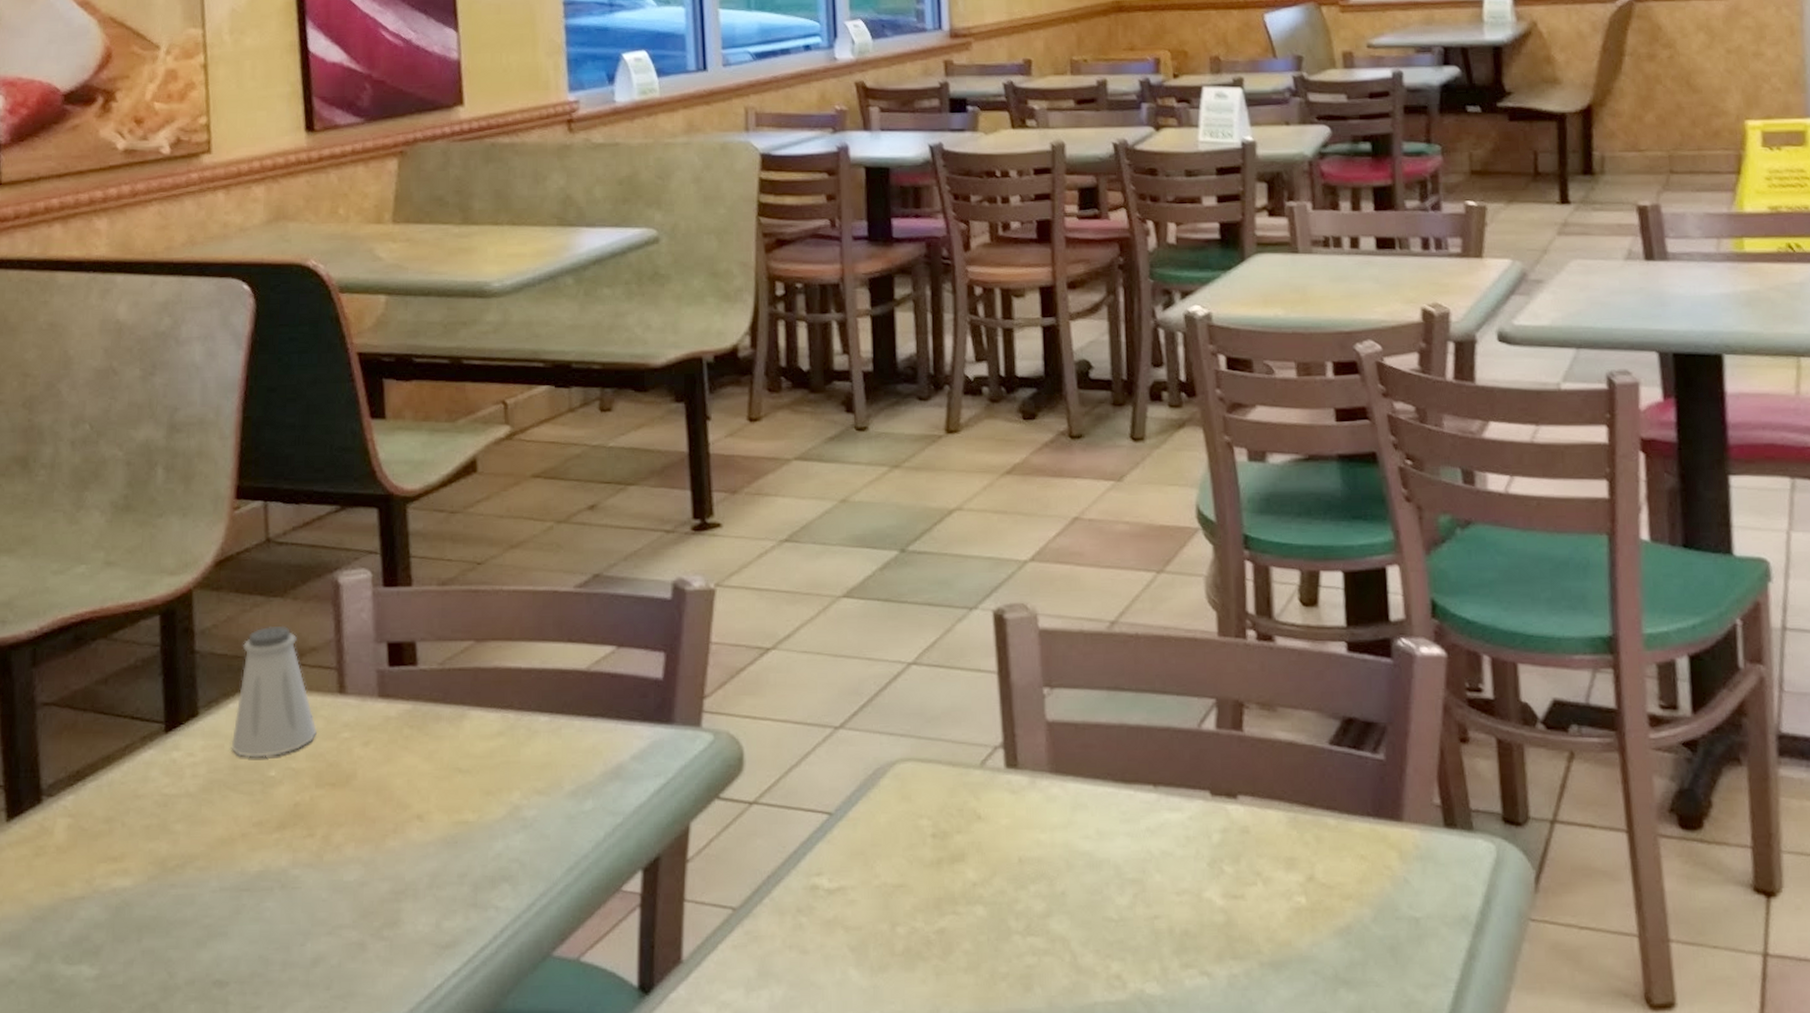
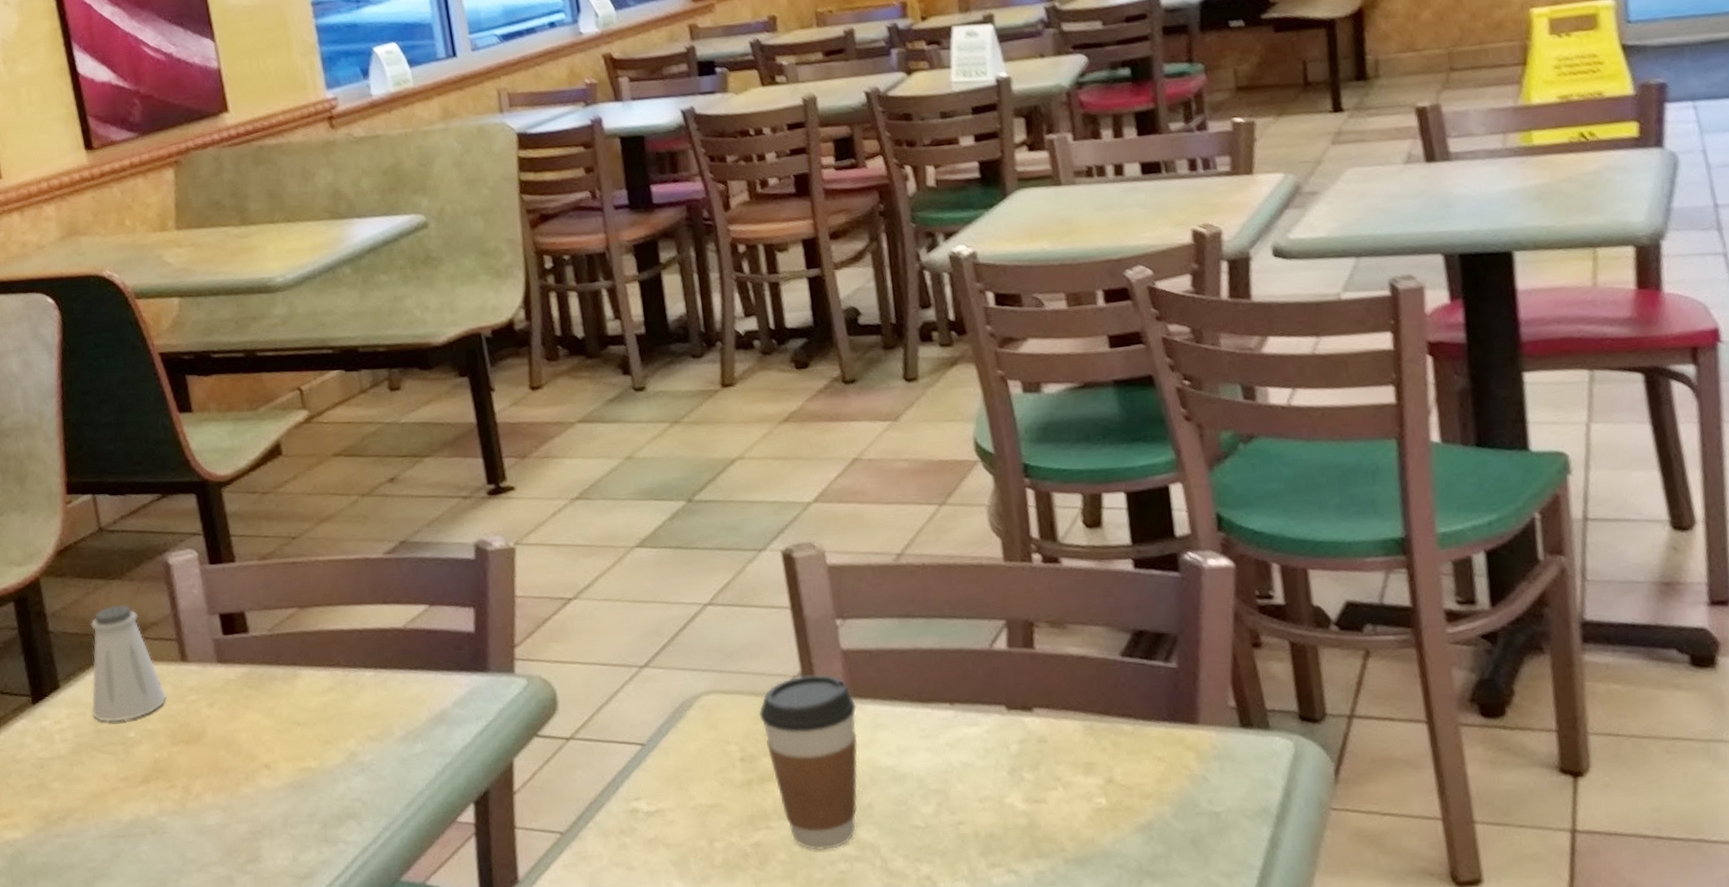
coffee cup: none [955,746,1057,941] -> present [758,674,858,850]

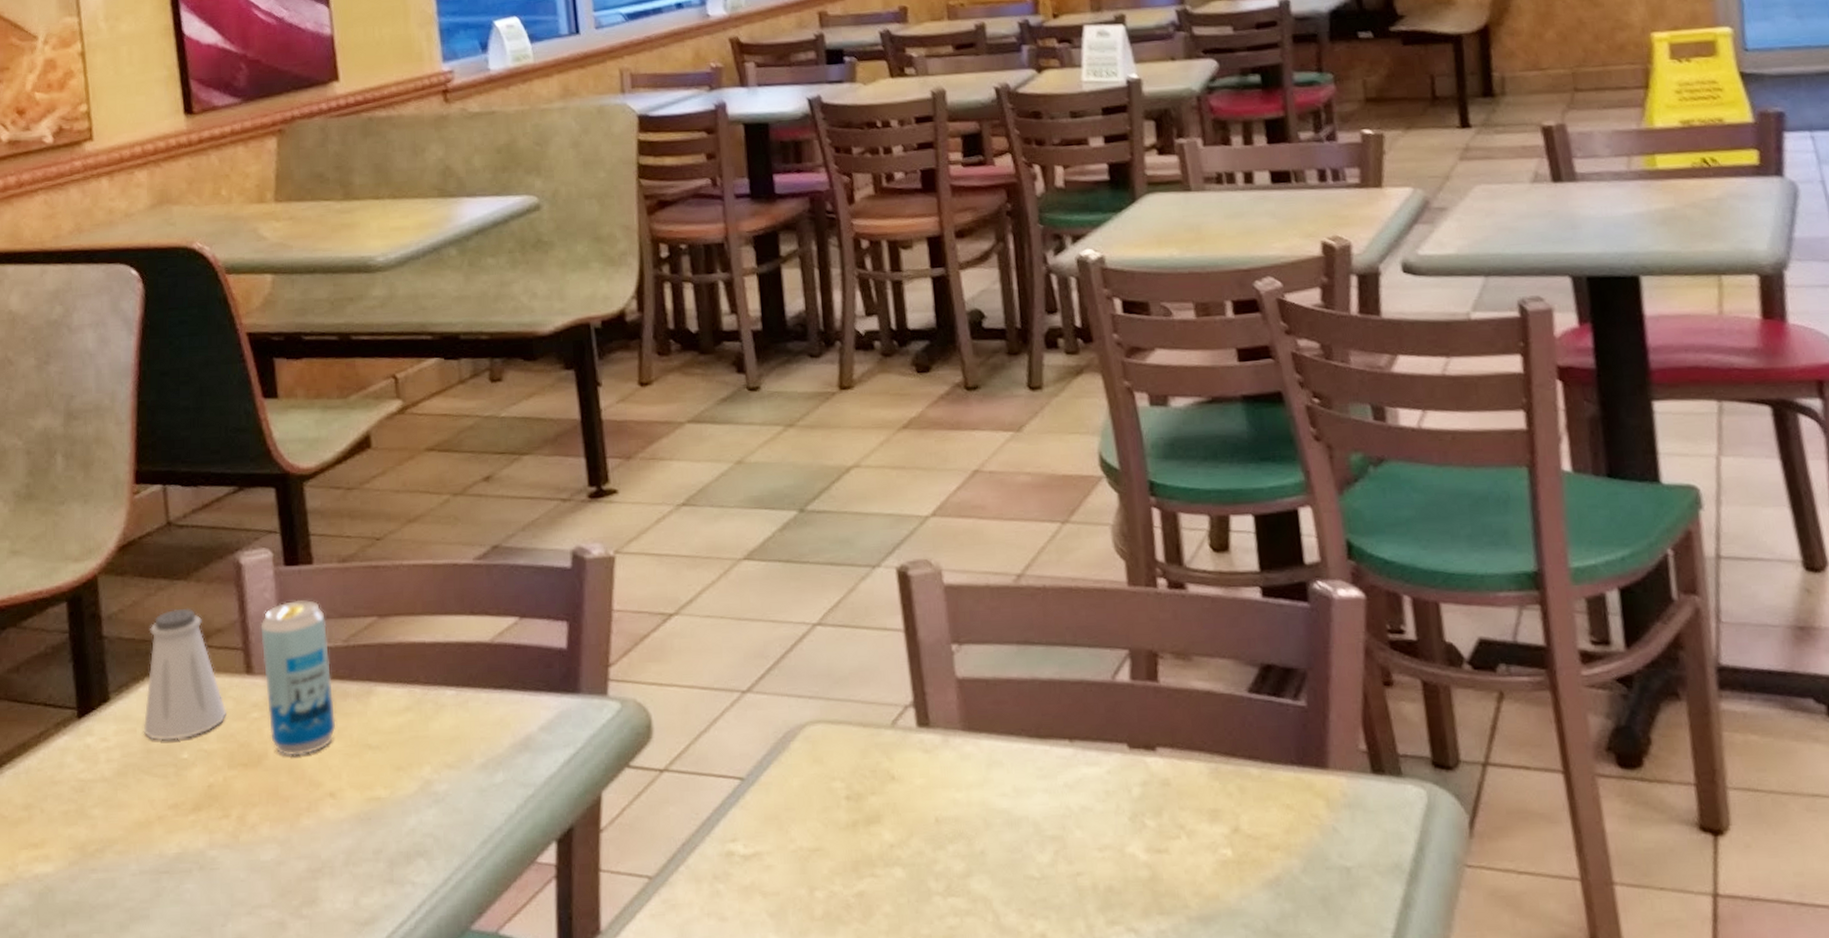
beverage can: none [191,594,267,733] -> present [260,600,336,756]
coffee cup: present [758,674,858,850] -> none [867,704,972,902]

